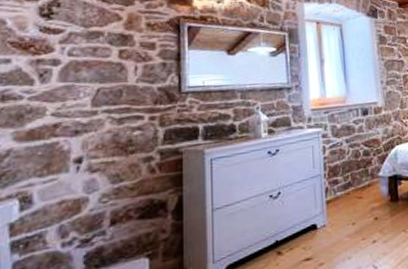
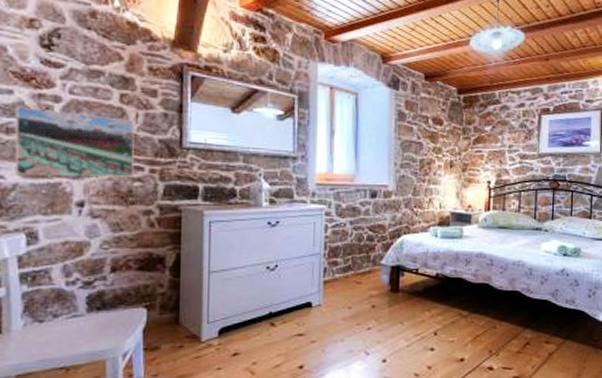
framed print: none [9,72,134,141] -> present [14,106,135,177]

